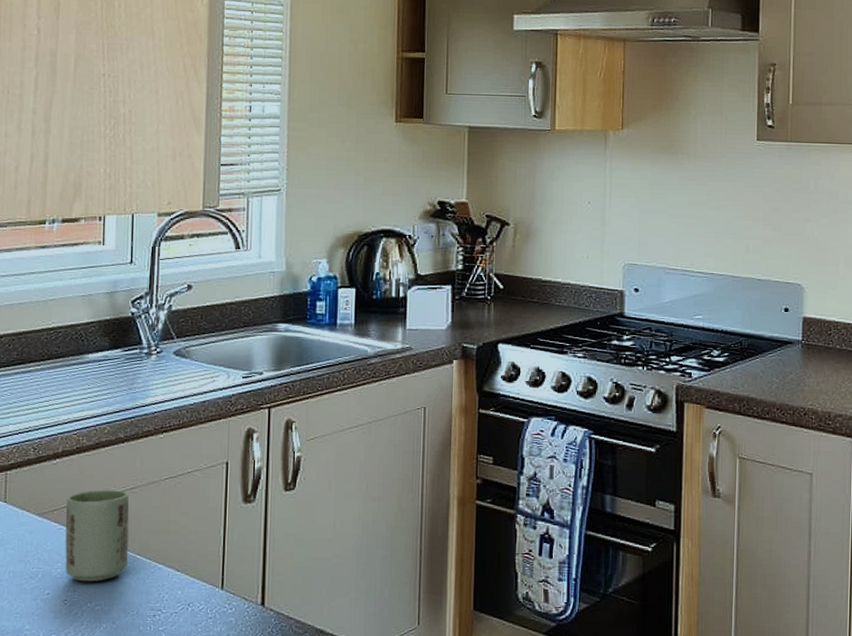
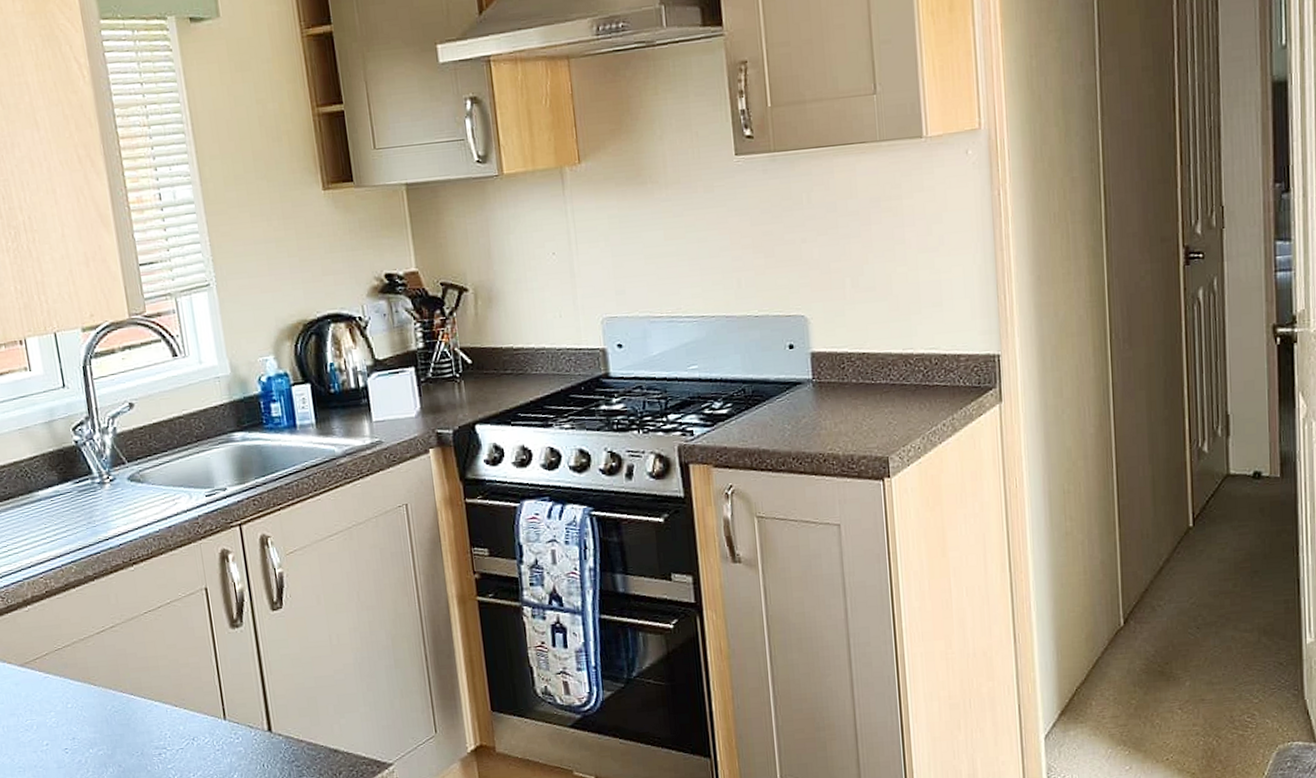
cup: present [65,490,129,581] -> none [46,630,123,728]

